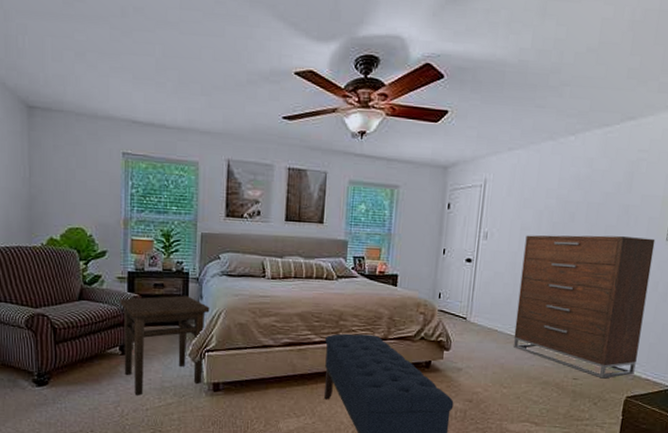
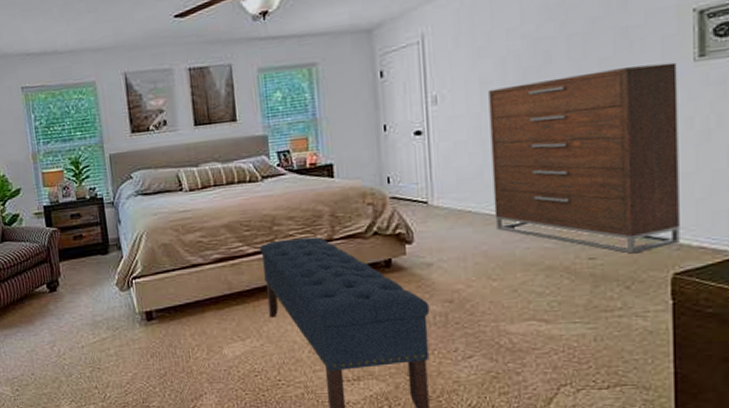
side table: present [120,295,210,395] -> none [40,222,134,333]

